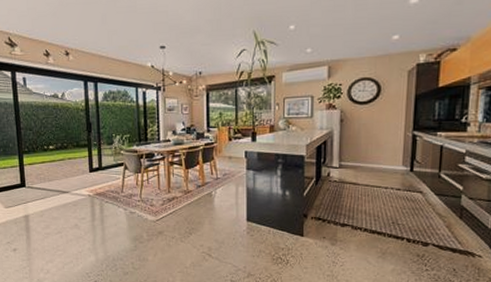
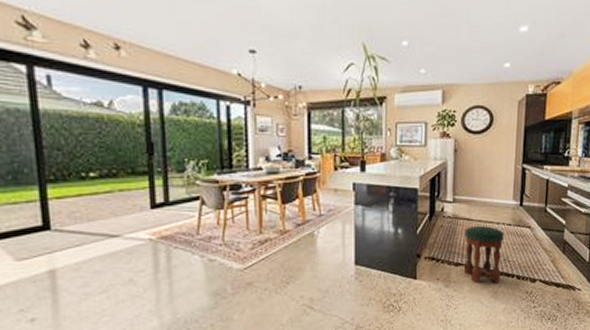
stool: none [351,190,393,244] -> present [464,226,504,282]

